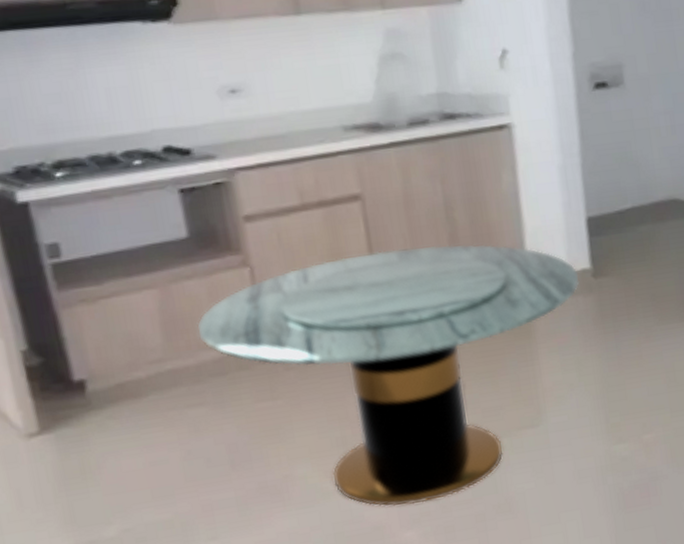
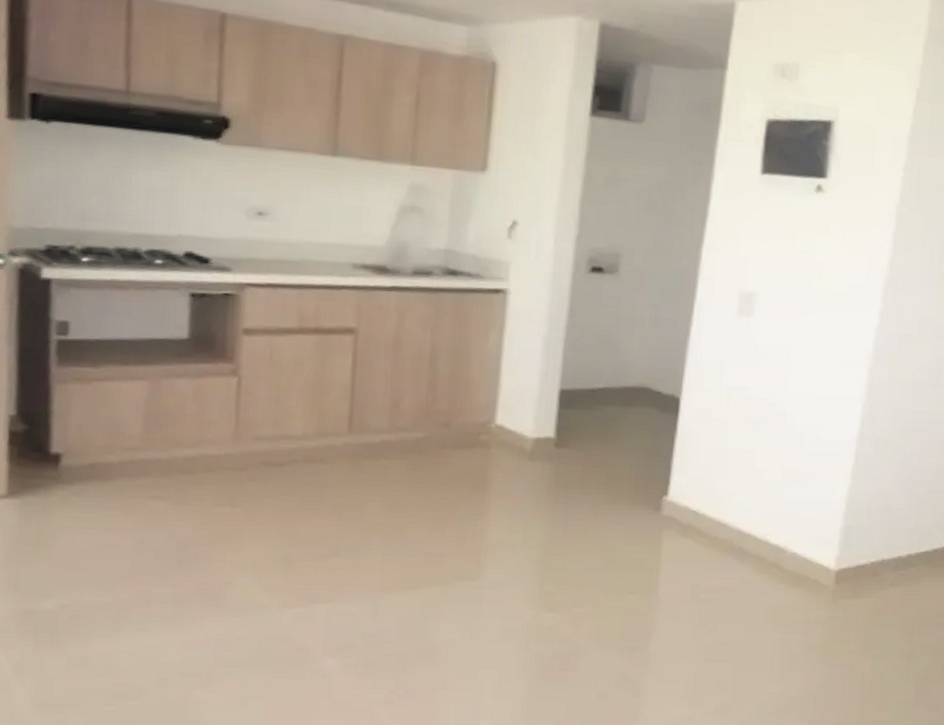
dining table: present [197,244,580,507] -> none [176,384,542,634]

